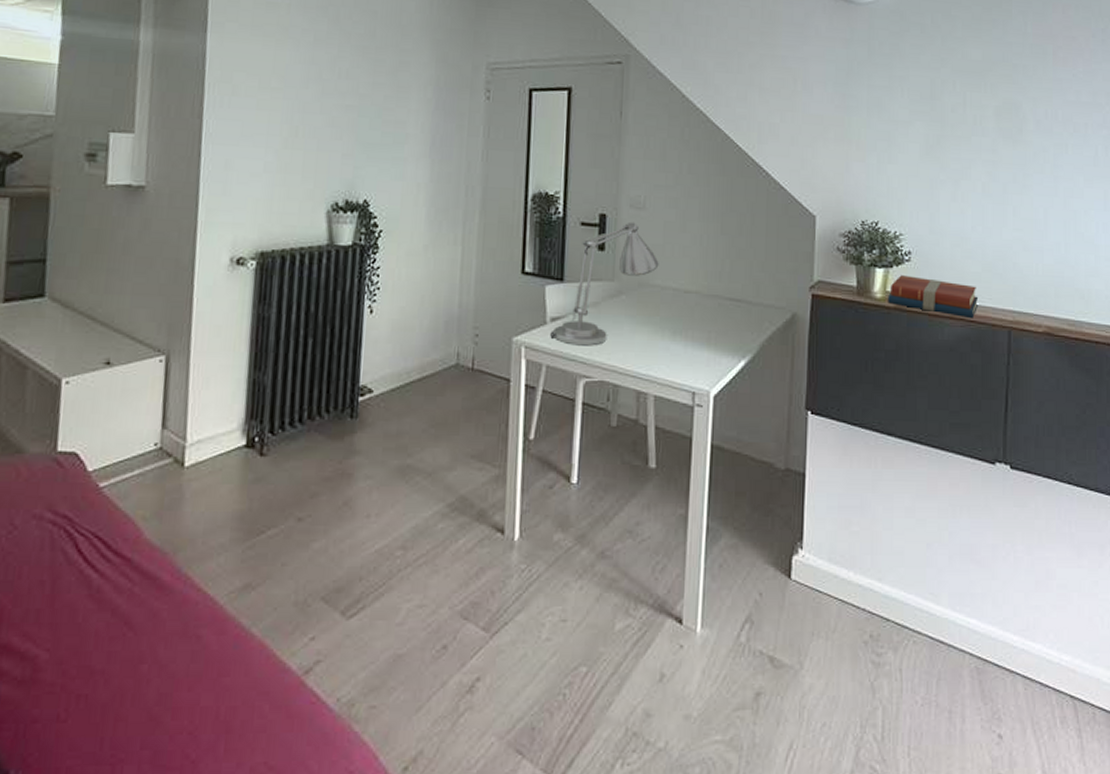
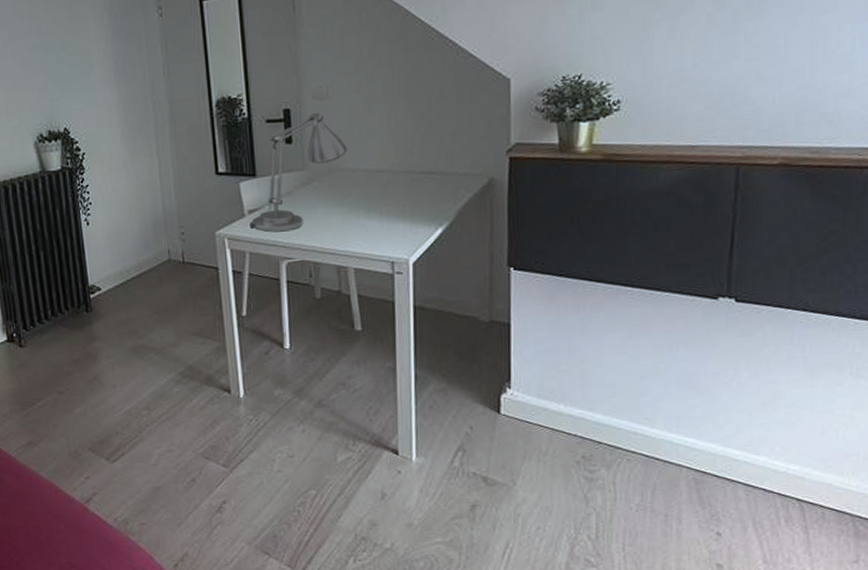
books: present [888,275,979,319] -> none [594,125,701,161]

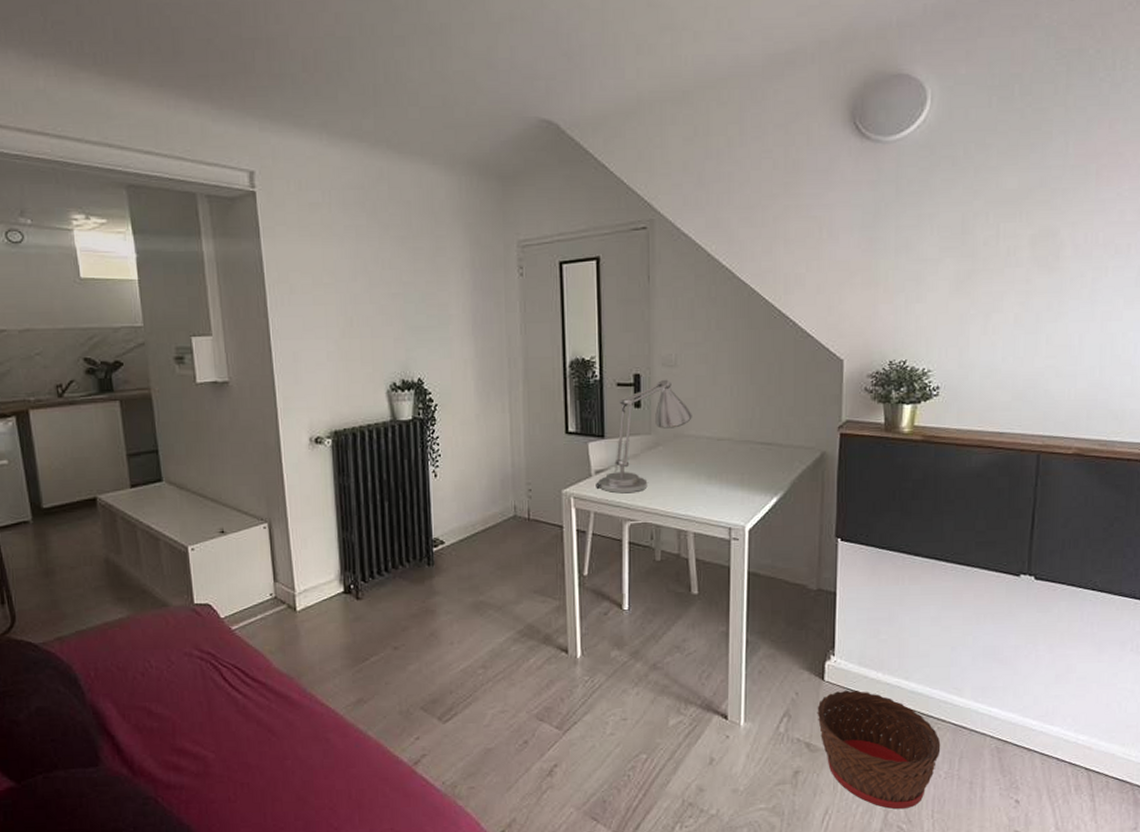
basket: none [493,423,631,543] -> present [817,690,941,810]

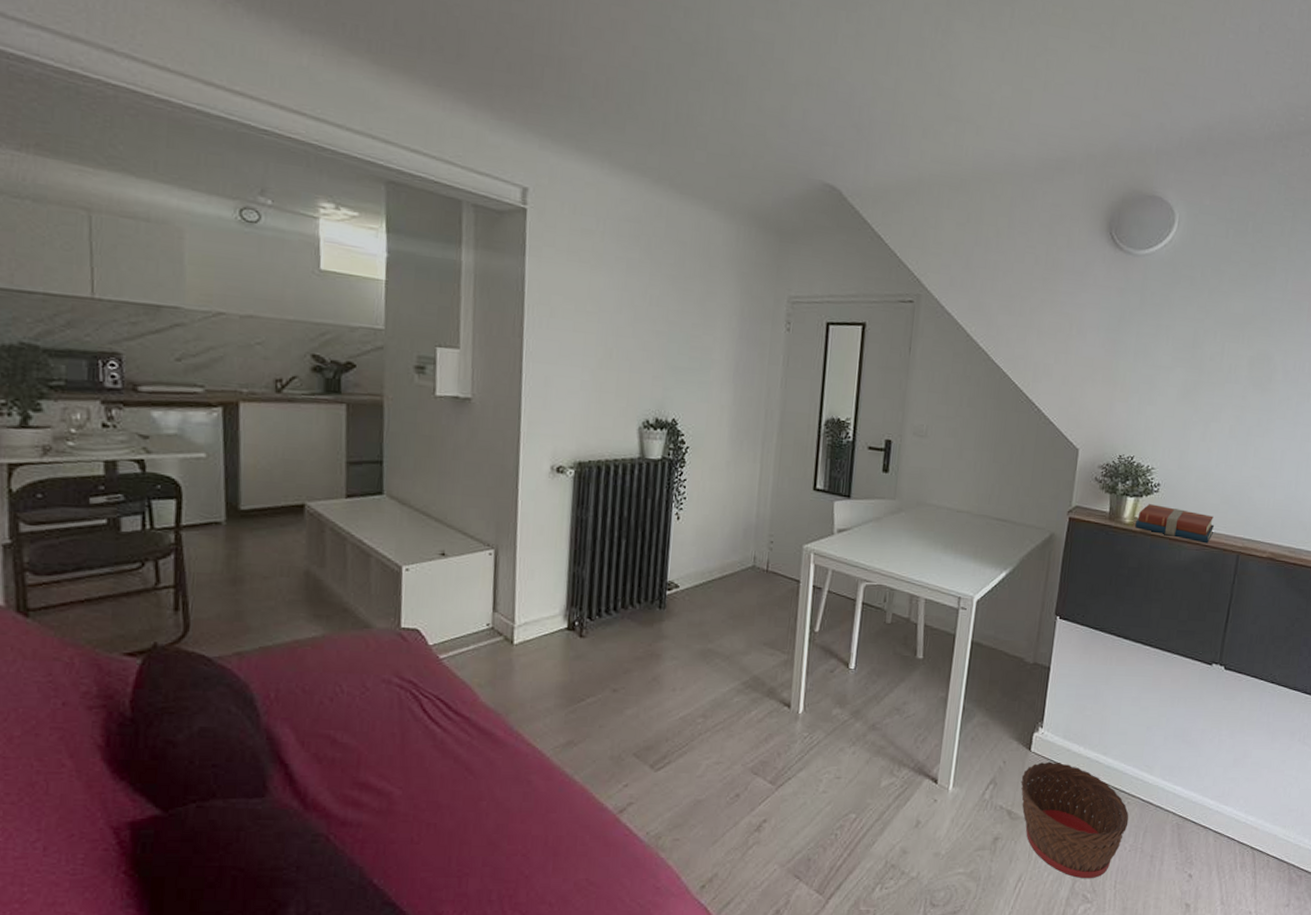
desk lamp: present [596,379,692,494] -> none [837,448,936,555]
books: none [916,409,1008,446] -> present [1135,504,1215,544]

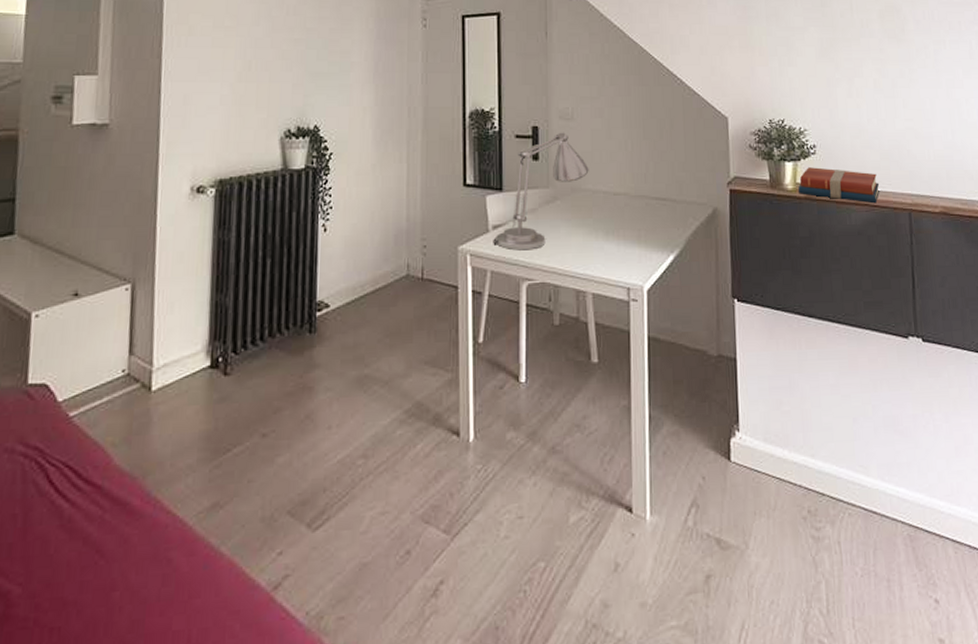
desk lamp: none [837,448,936,555] -> present [493,132,589,251]
basket: present [1021,761,1129,879] -> none [725,471,854,619]

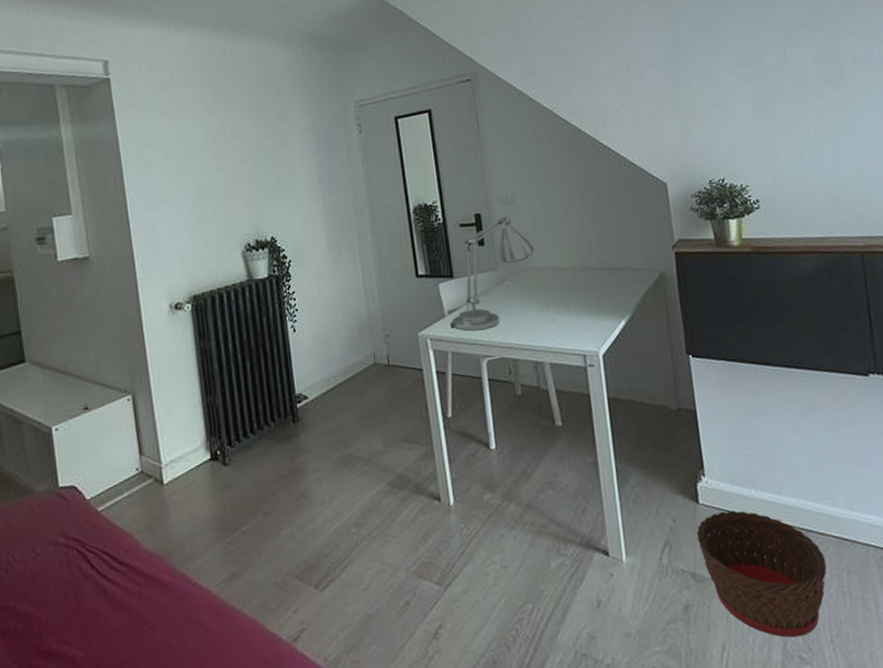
basket: none [725,471,854,619] -> present [696,511,827,638]
books: present [798,167,880,204] -> none [744,220,829,251]

